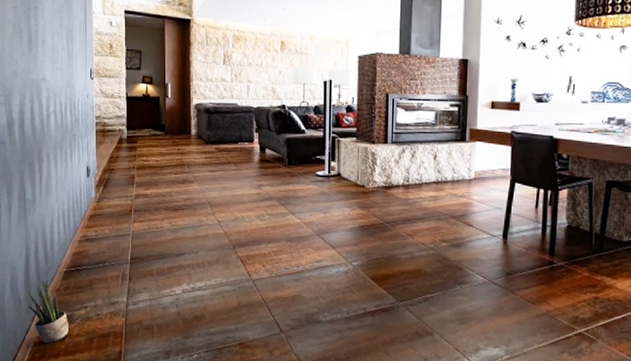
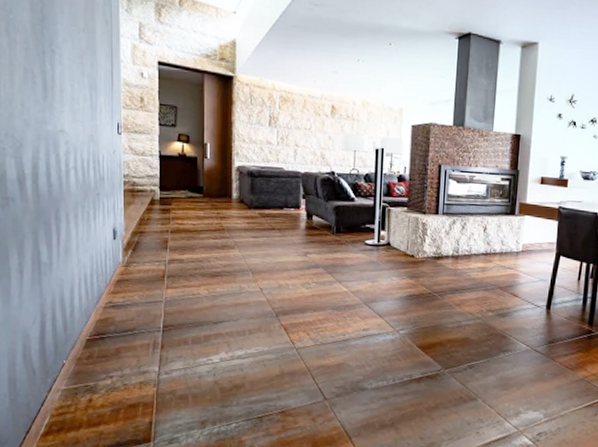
potted plant: present [26,280,69,343] -> none [42,348,92,415]

